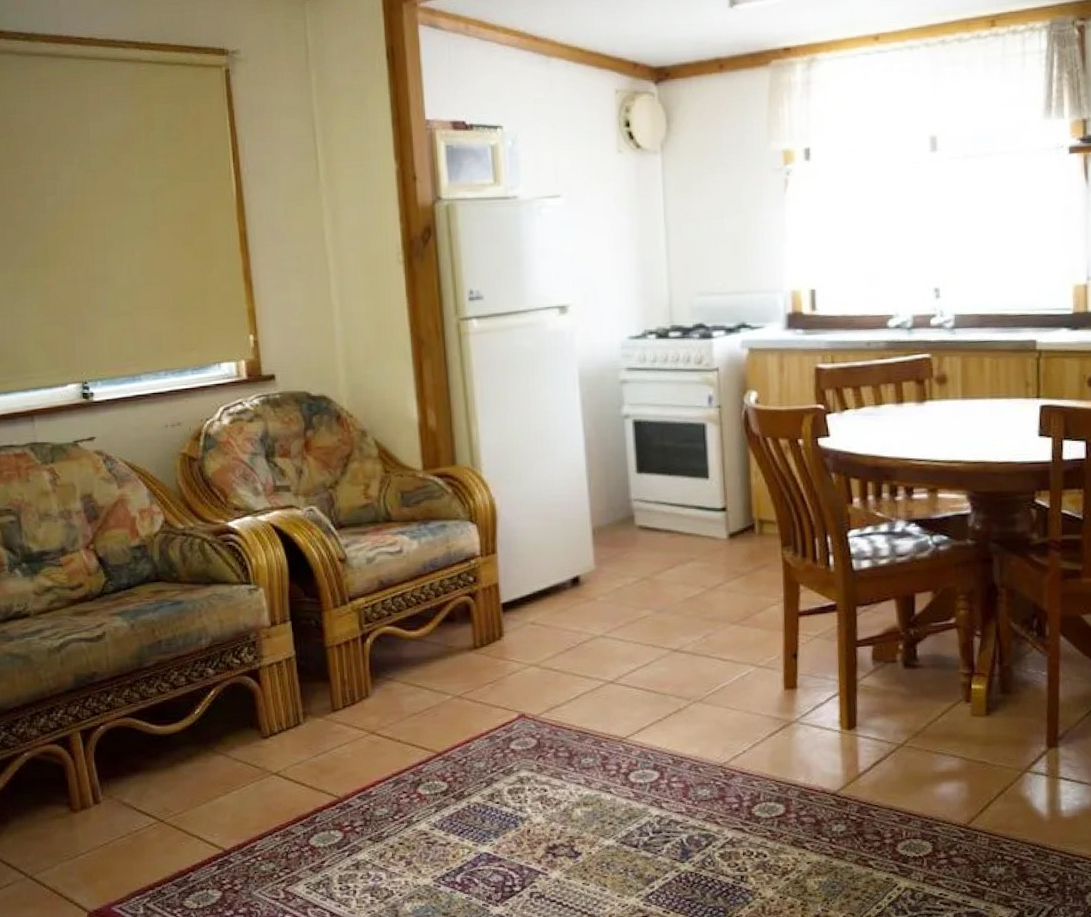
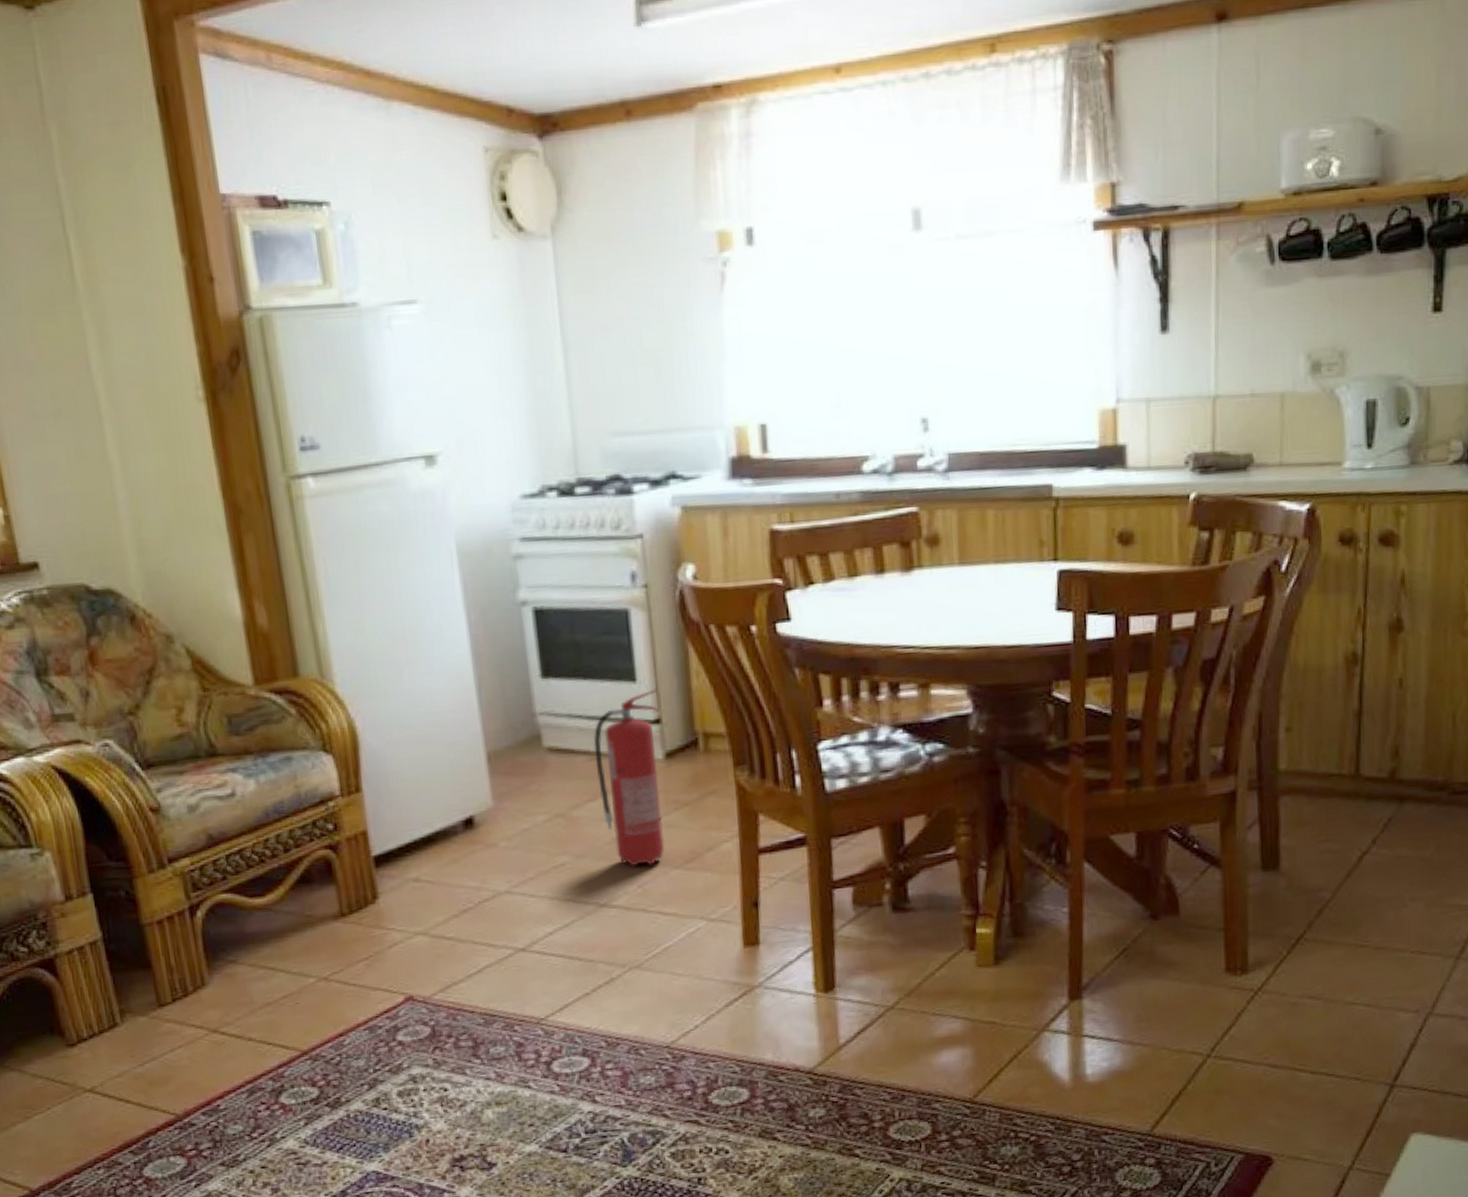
fire extinguisher: none [674,484,726,621] -> present [593,689,666,867]

